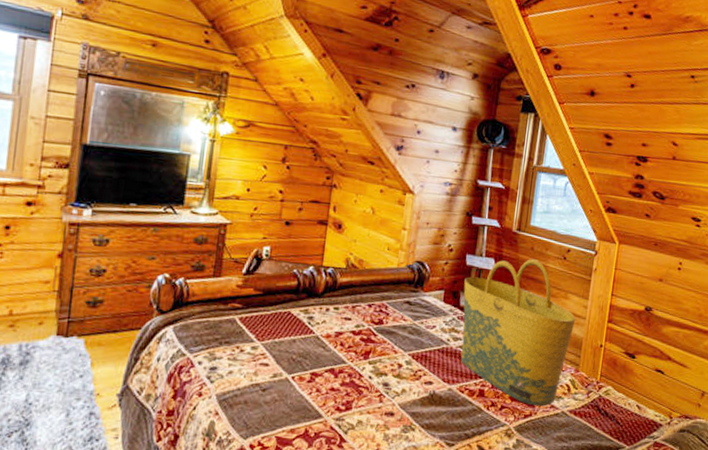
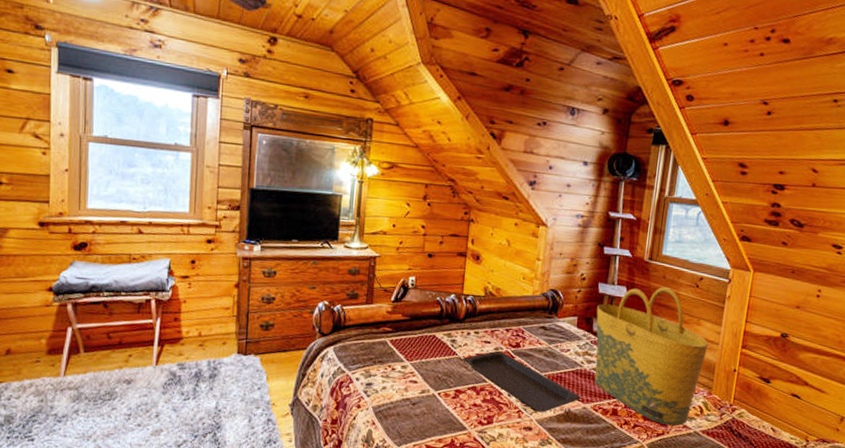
serving tray: none [319,328,447,396] -> present [462,350,581,413]

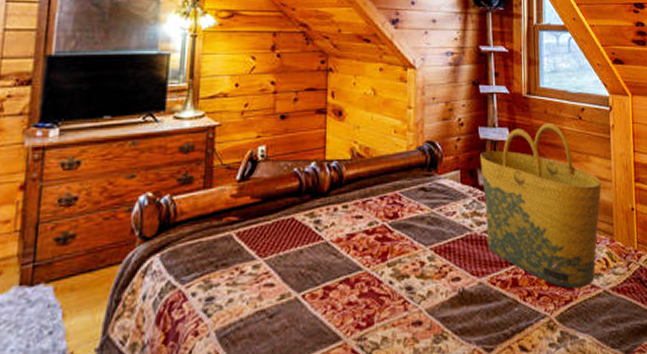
serving tray: present [462,350,581,413] -> none [329,226,475,299]

